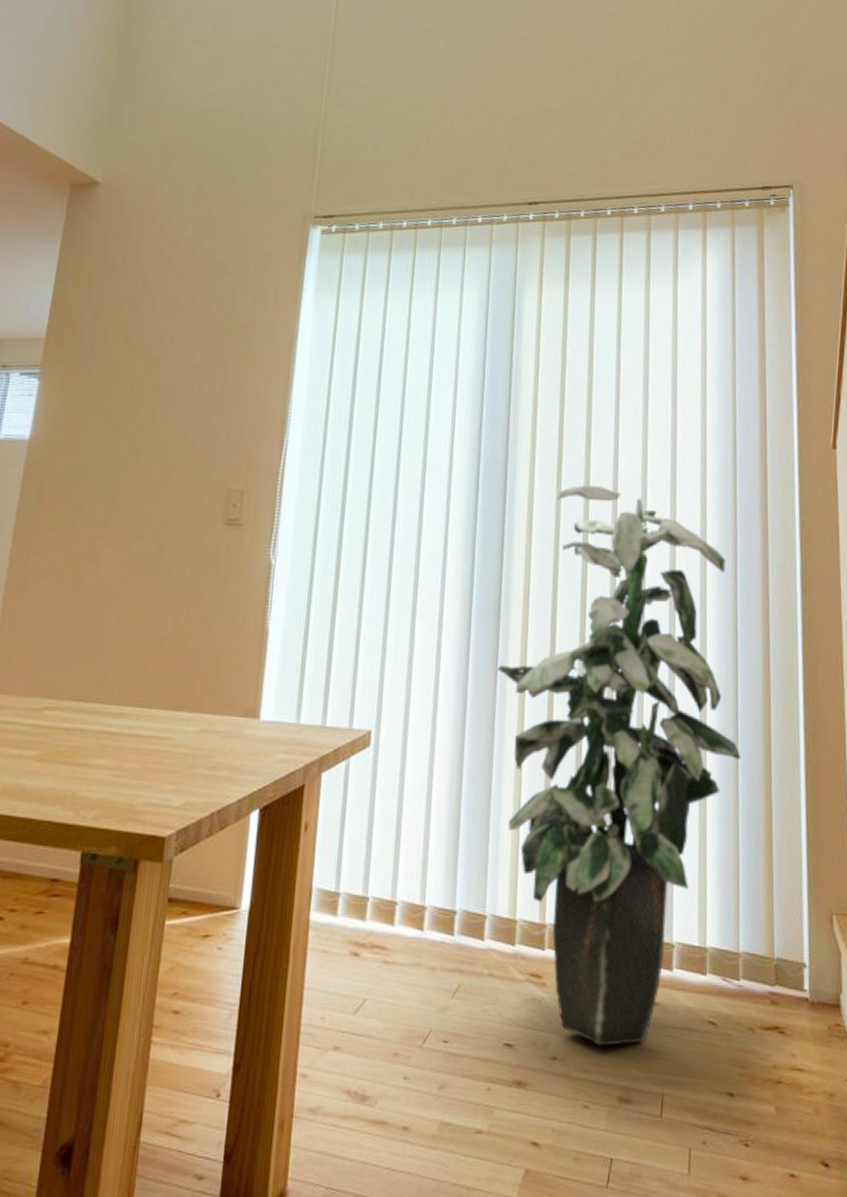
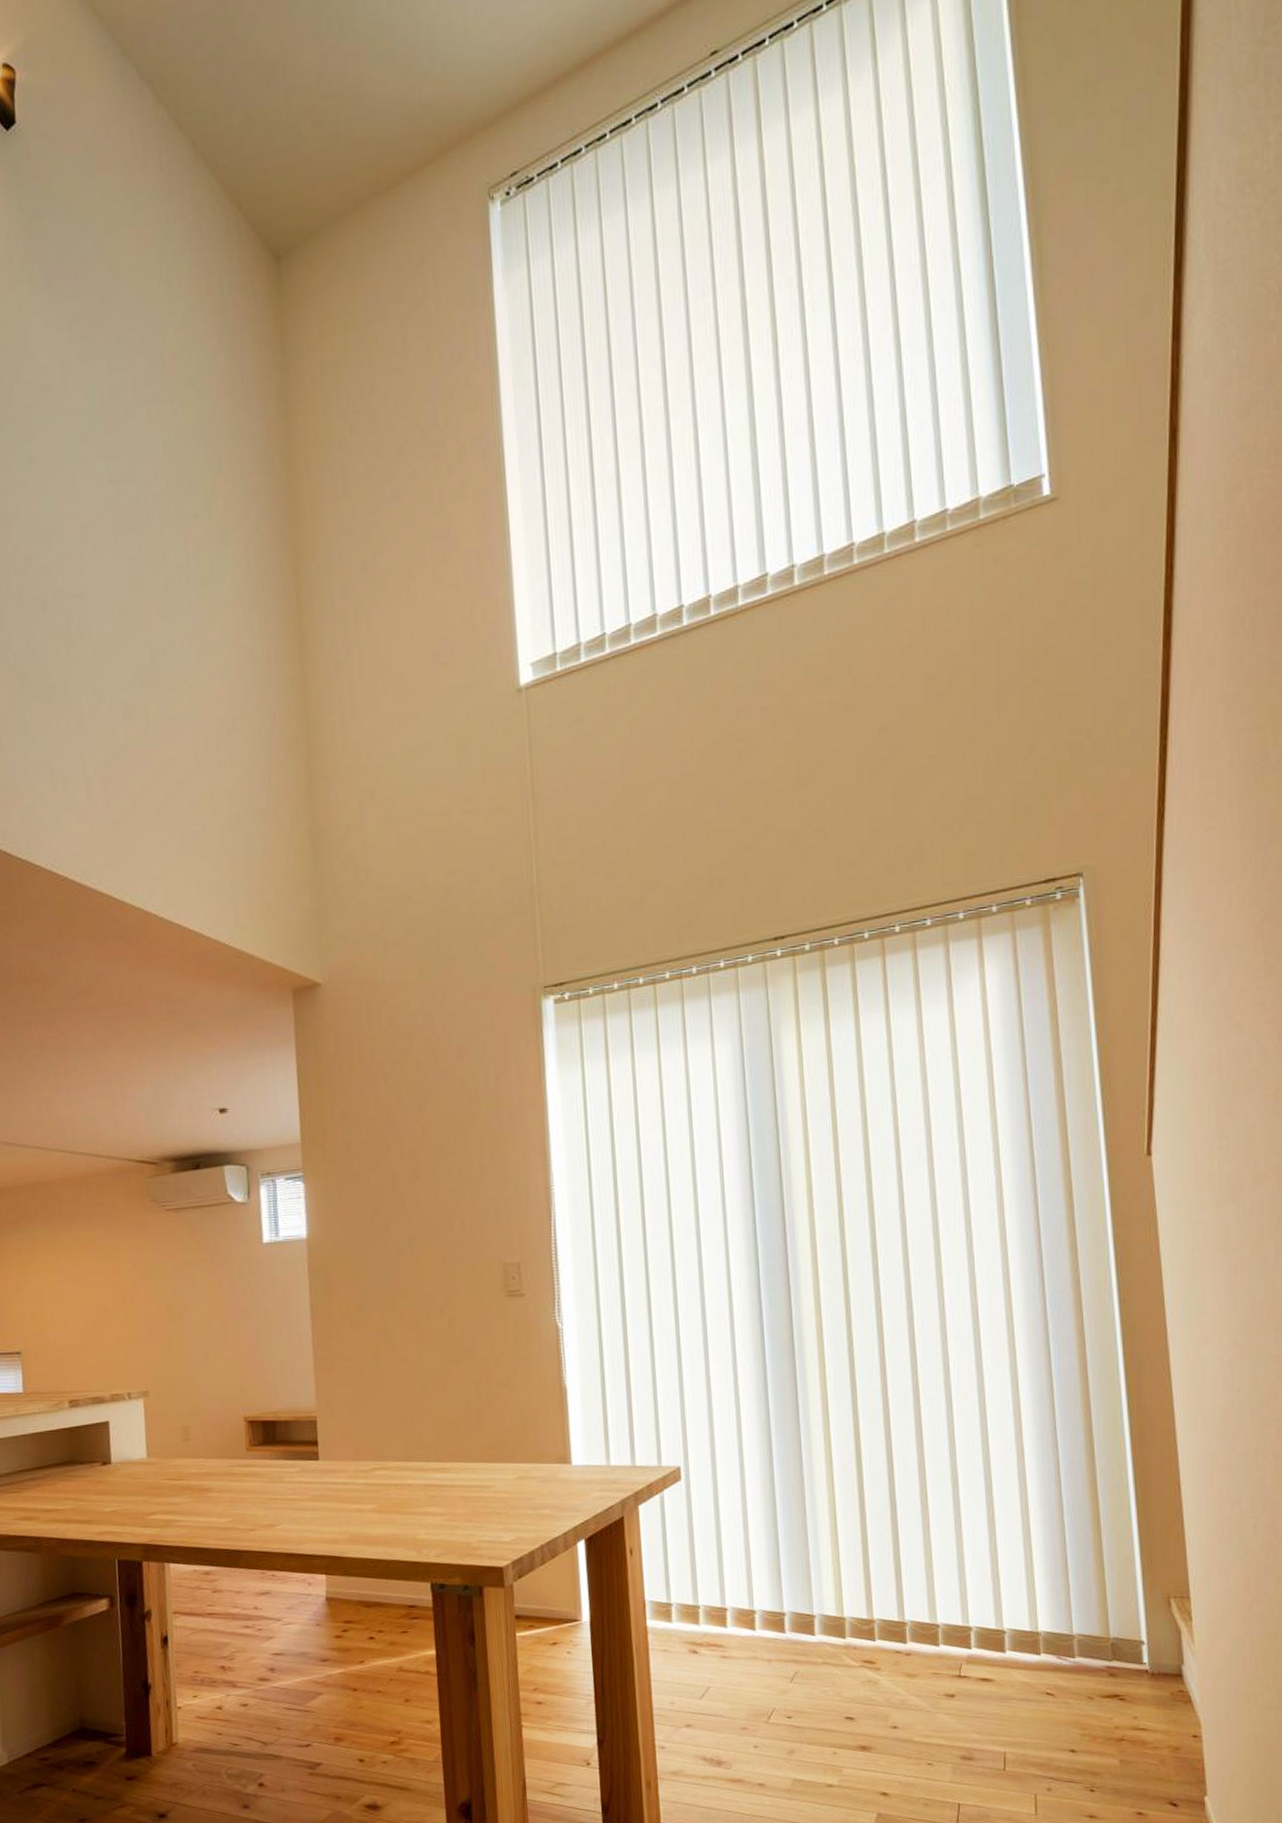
indoor plant: present [497,485,741,1047] -> none [798,1221,1063,1717]

